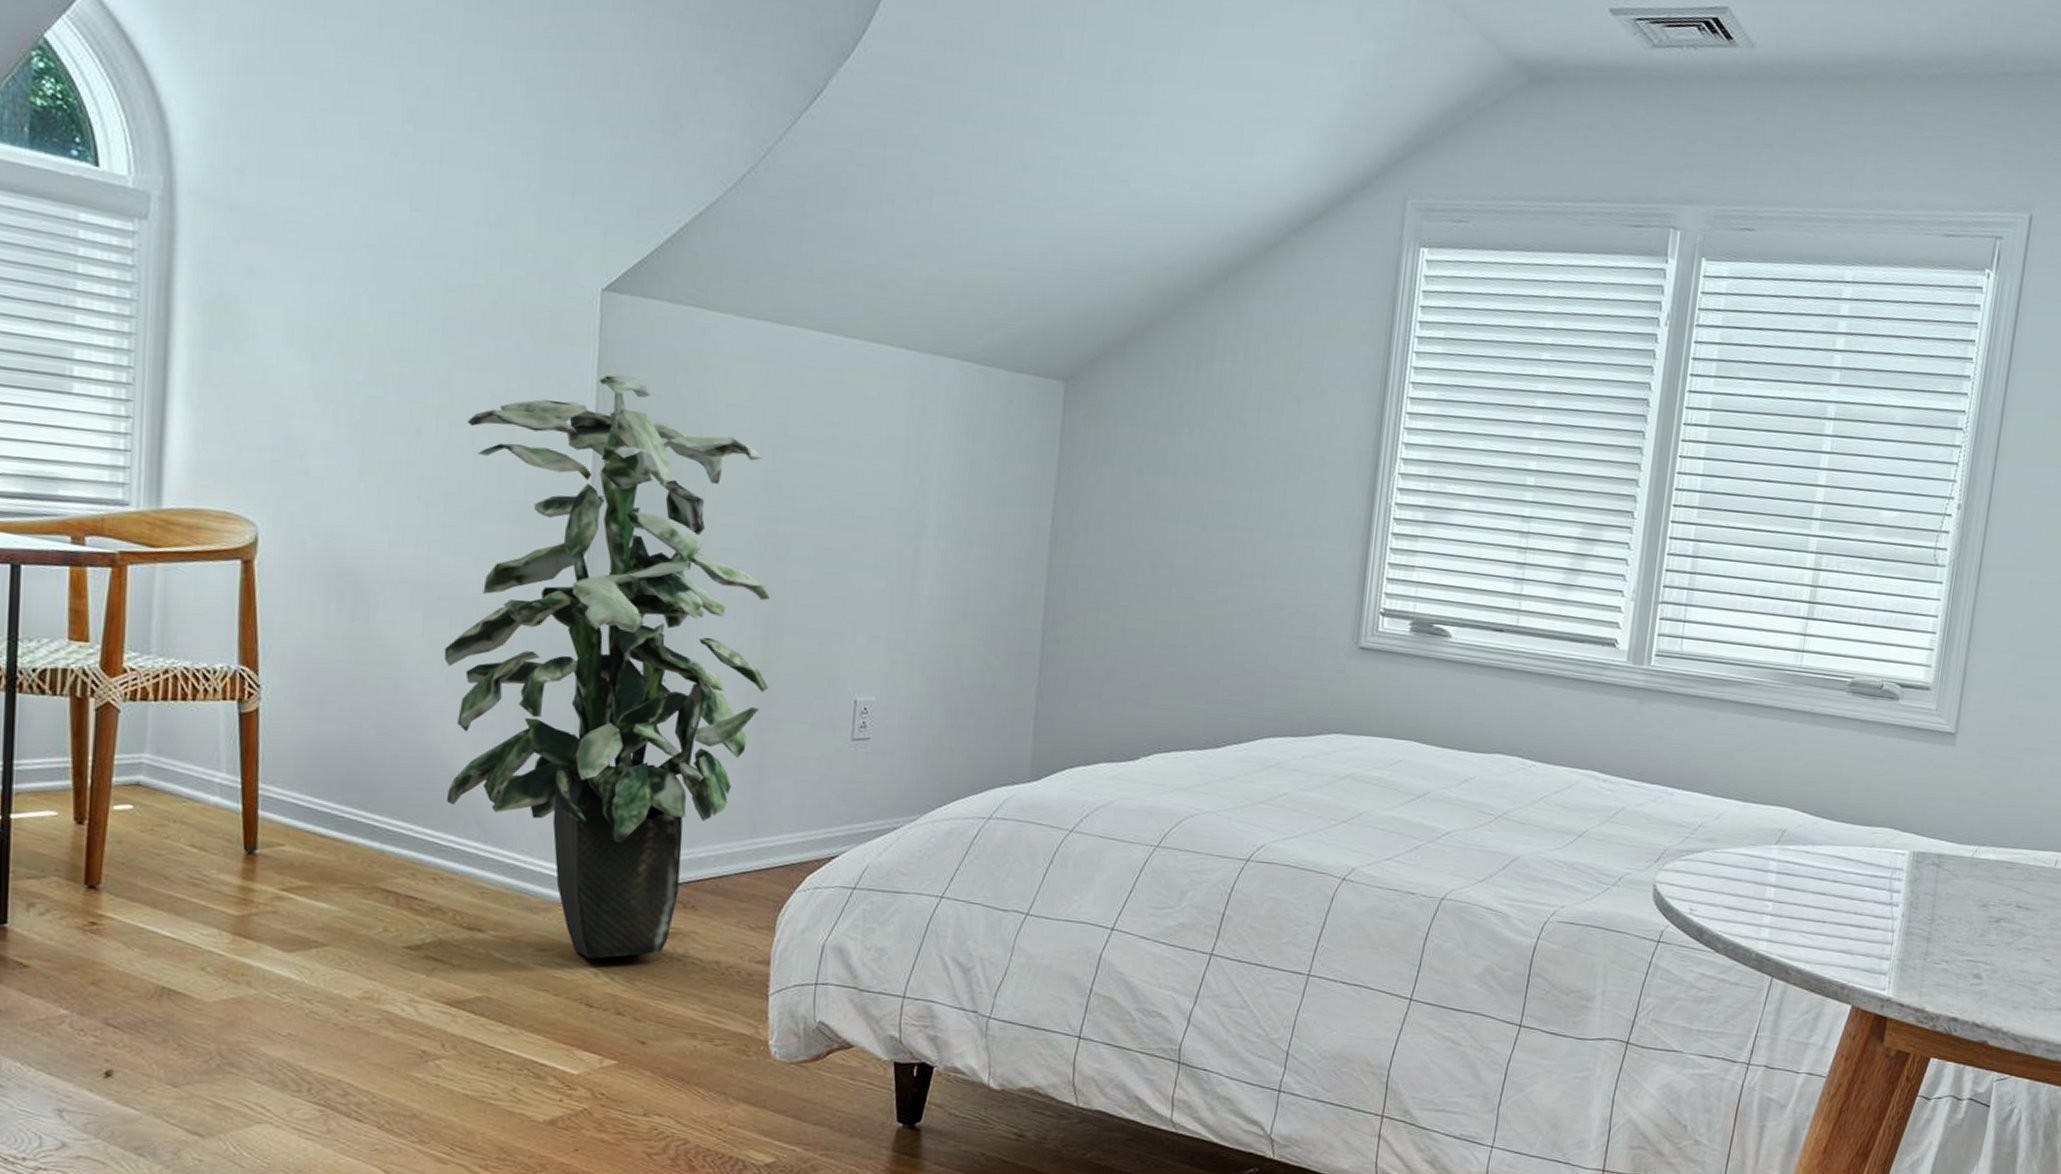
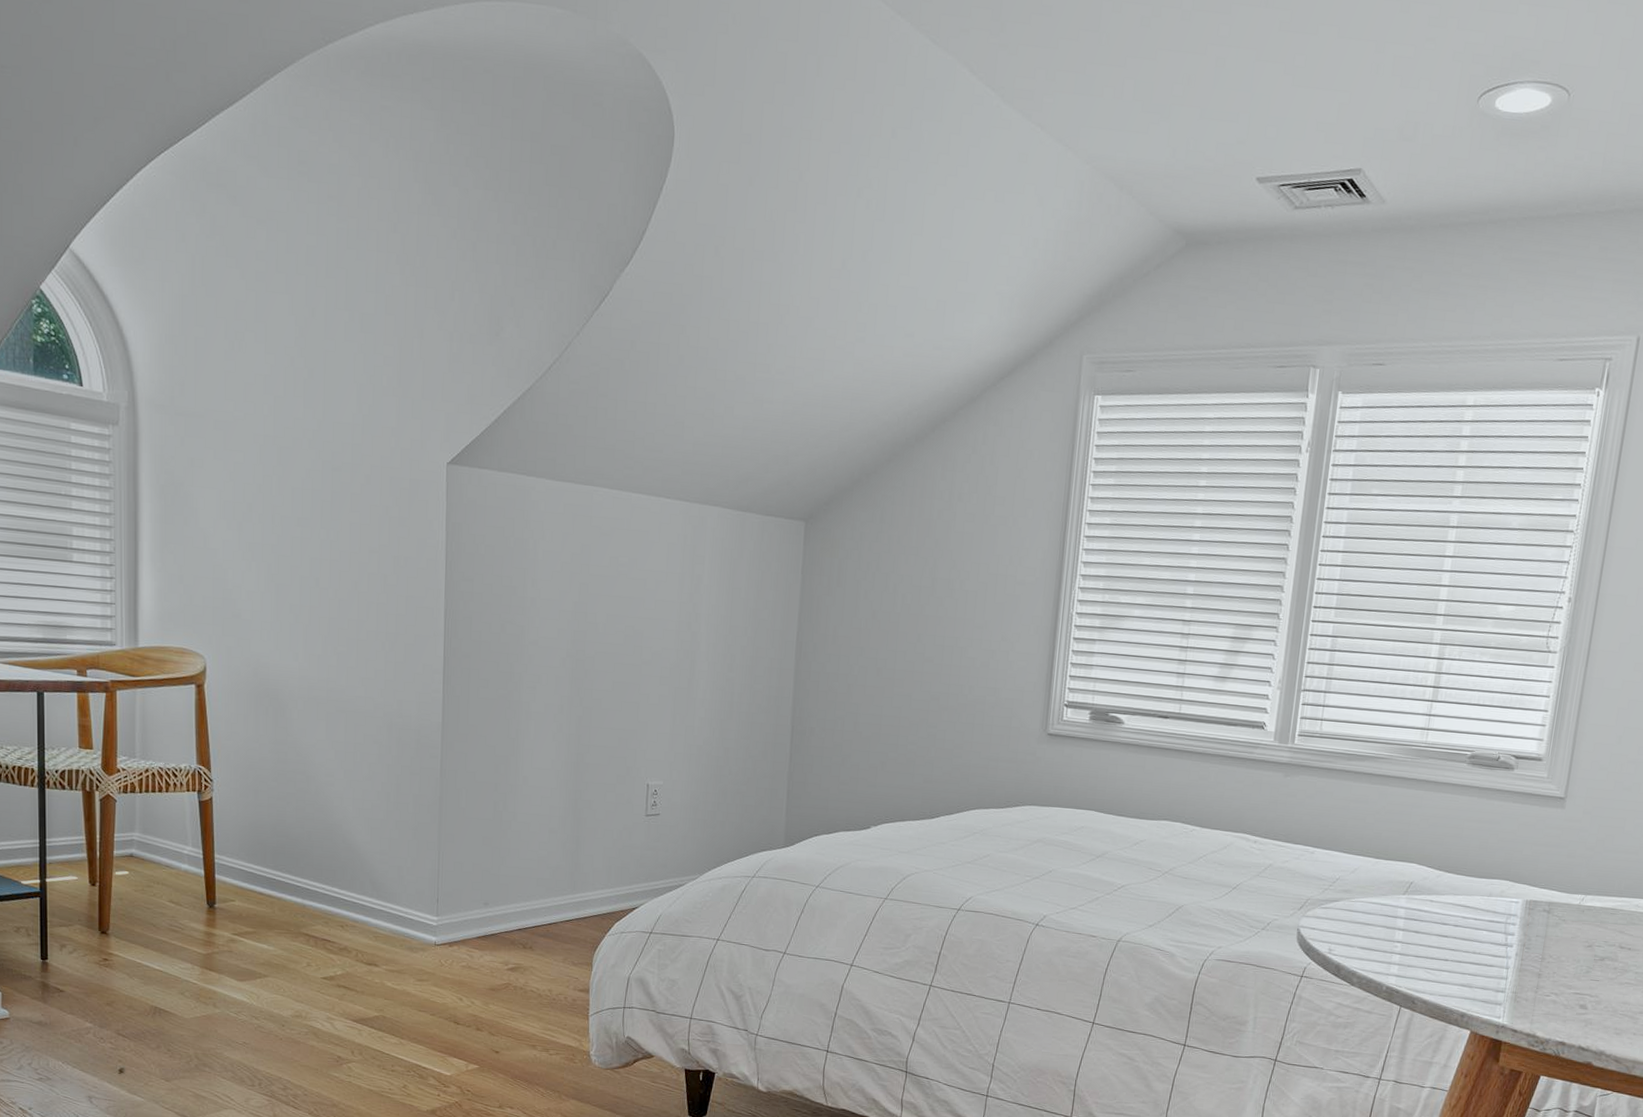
indoor plant: present [444,375,770,959] -> none [342,531,582,987]

